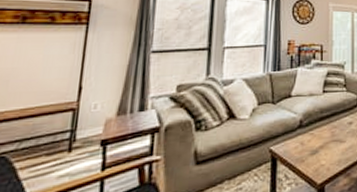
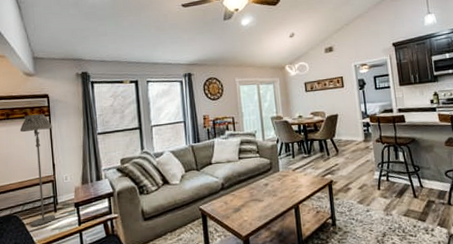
floor lamp: none [25,21,89,172] -> present [20,114,56,226]

